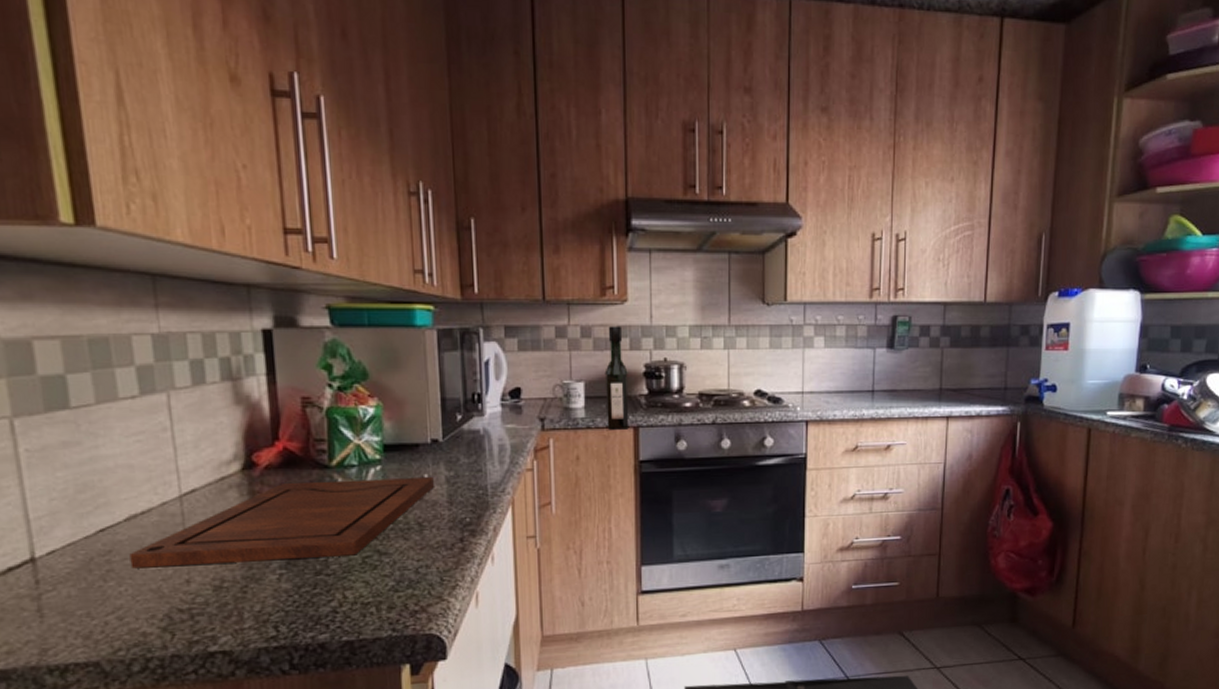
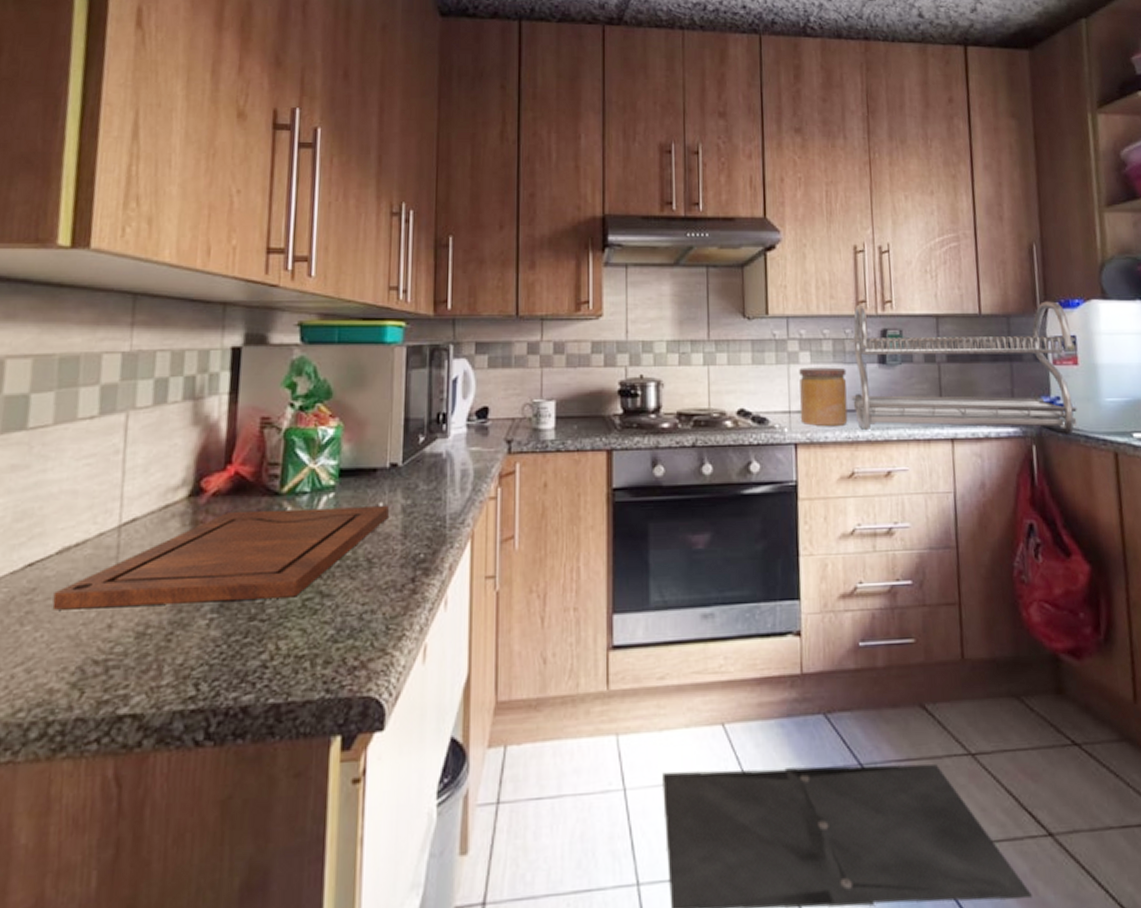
bottle: present [604,326,629,430] -> none [577,341,602,453]
jar: none [812,351,857,405] -> present [799,367,848,426]
dish rack: none [859,290,1070,414] -> present [849,301,1077,436]

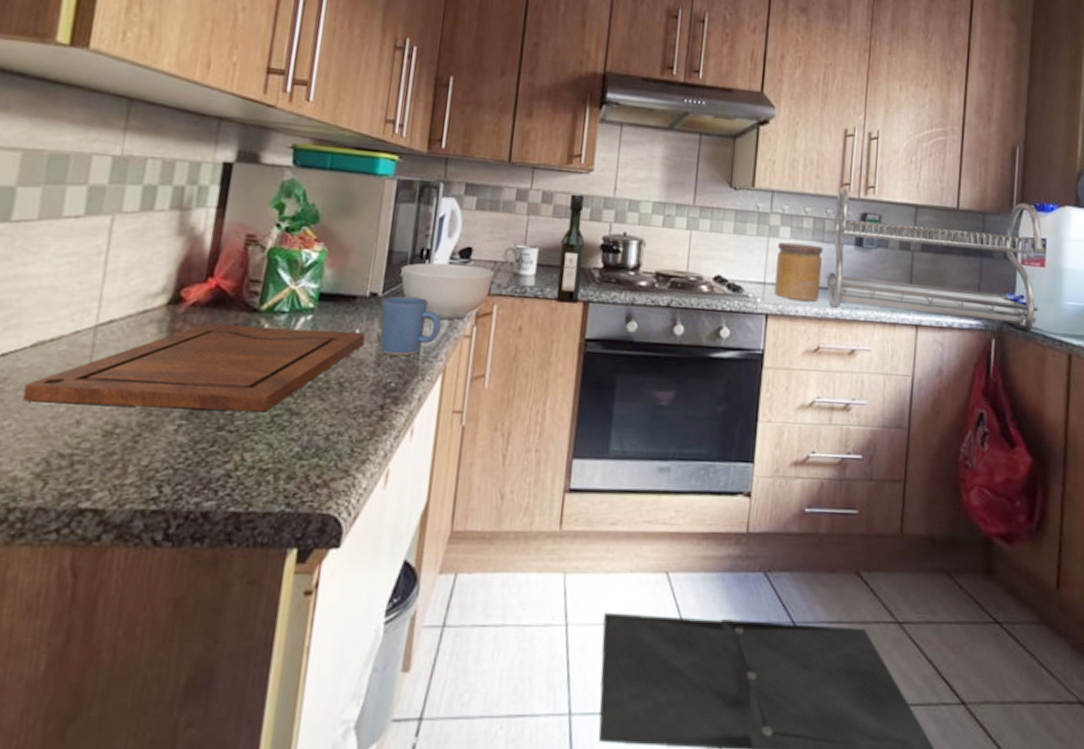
mug: none [403,463,465,526] -> present [379,296,442,356]
bowl: none [419,425,513,484] -> present [401,262,495,320]
bottle: none [577,341,602,453] -> present [556,194,585,303]

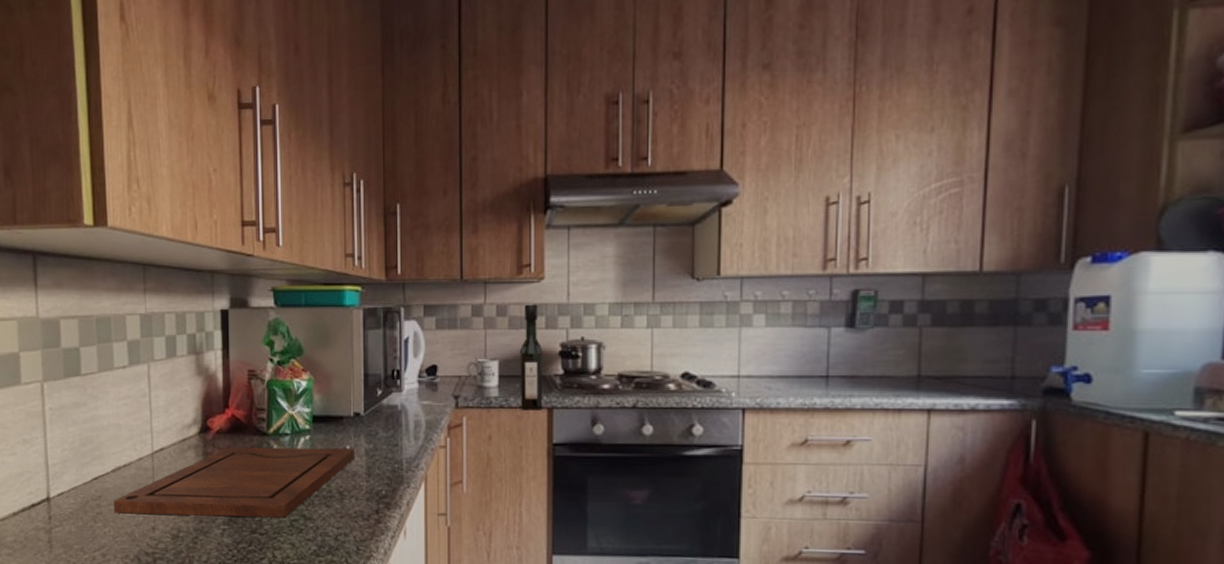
mug: present [379,296,442,356] -> none [365,414,419,467]
bowl: present [401,262,495,320] -> none [377,381,460,433]
jar: present [773,242,824,301] -> none [750,331,807,391]
dish rack: present [825,186,1047,333] -> none [810,255,1111,411]

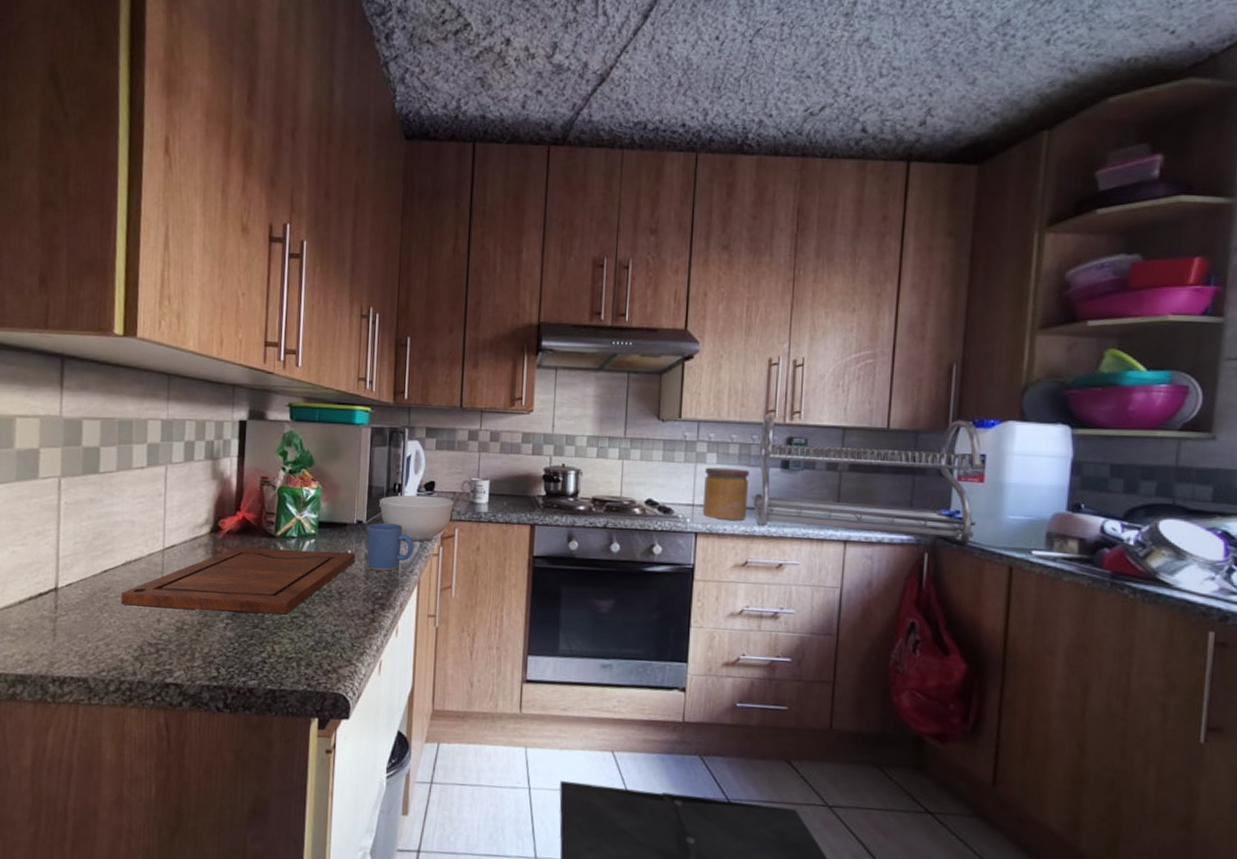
mug: none [365,414,419,467] -> present [366,523,414,571]
bowl: none [377,381,460,433] -> present [380,495,454,542]
bottle: present [519,304,543,410] -> none [507,432,529,526]
jar: none [750,331,807,391] -> present [702,467,750,520]
dish rack: none [810,255,1111,411] -> present [751,413,986,547]

